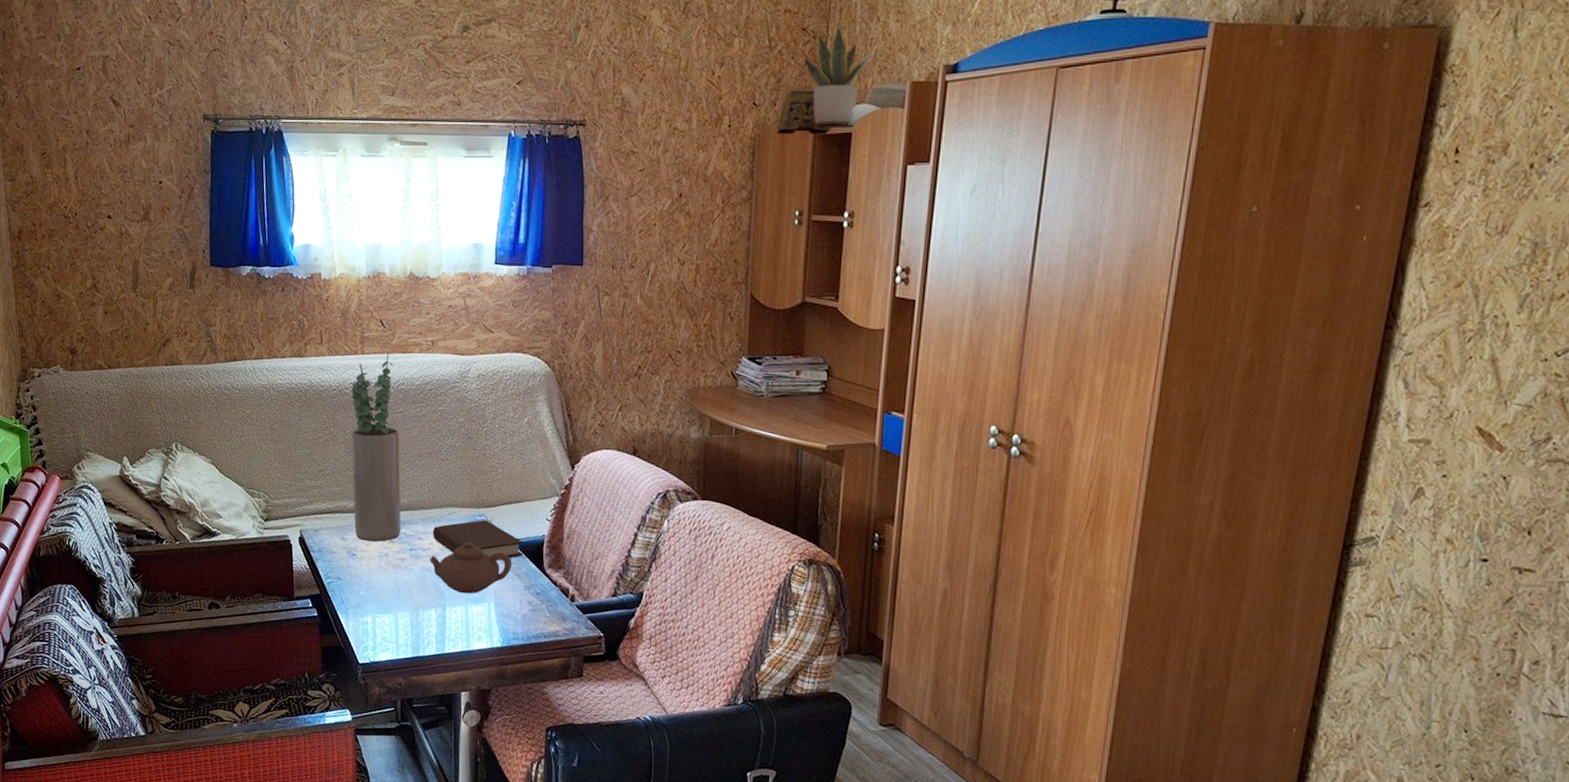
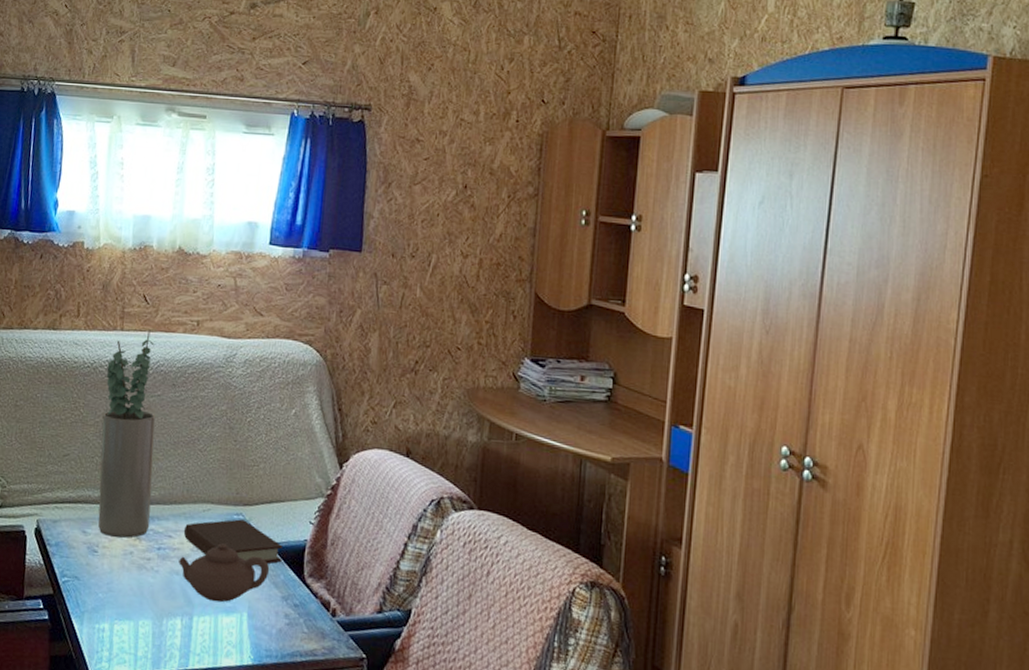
decorative box: present [776,90,831,135] -> none [564,90,620,136]
potted plant: present [803,24,876,127] -> none [592,30,665,130]

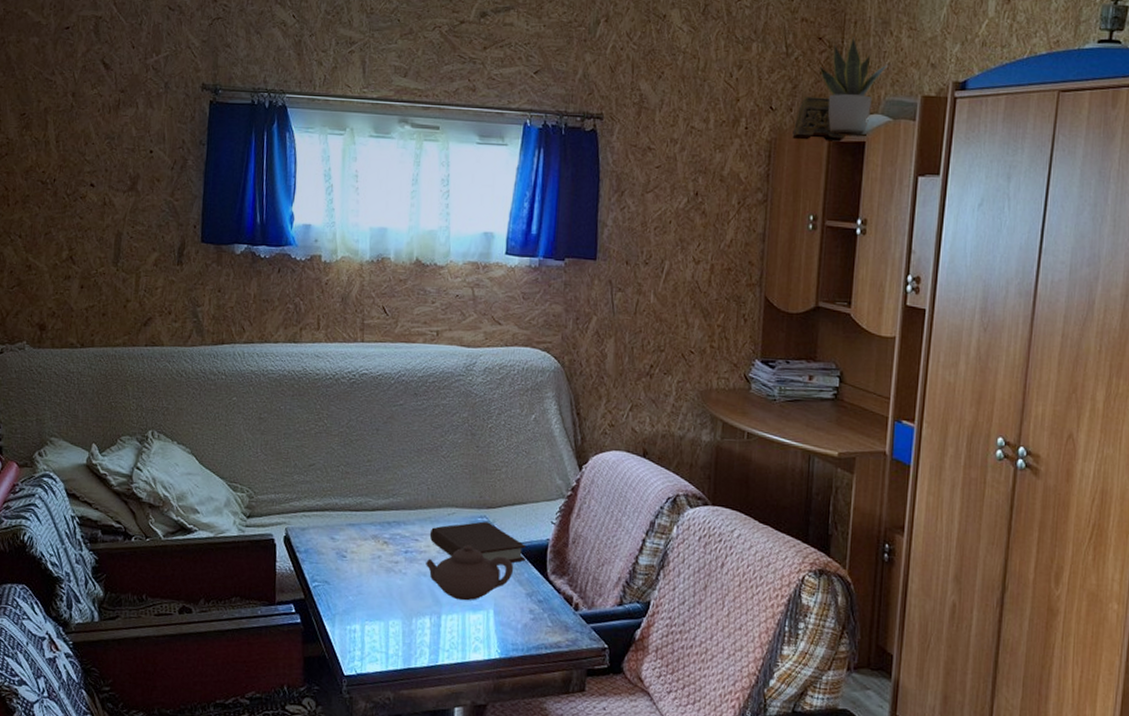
vase: present [97,329,156,538] -> none [345,340,399,543]
decorative box: none [564,90,620,136] -> present [792,97,845,142]
potted plant: none [592,30,665,130] -> present [819,36,889,136]

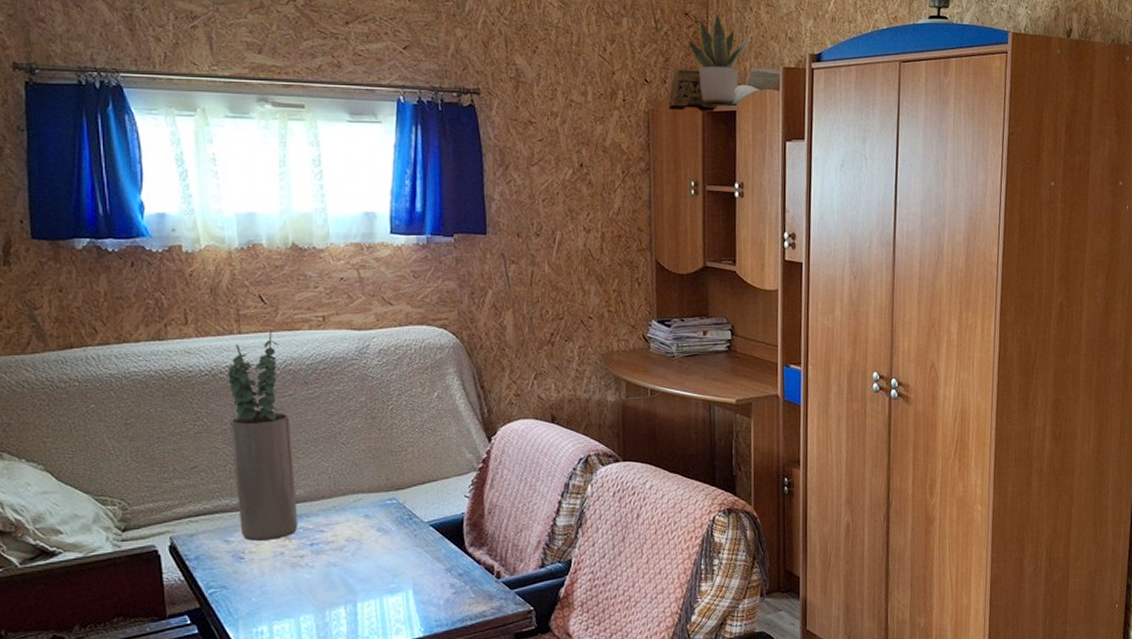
vase: none [345,340,399,543] -> present [228,330,299,541]
teapot: present [426,545,514,601] -> none [335,529,430,586]
book: present [429,521,527,563] -> none [335,503,441,542]

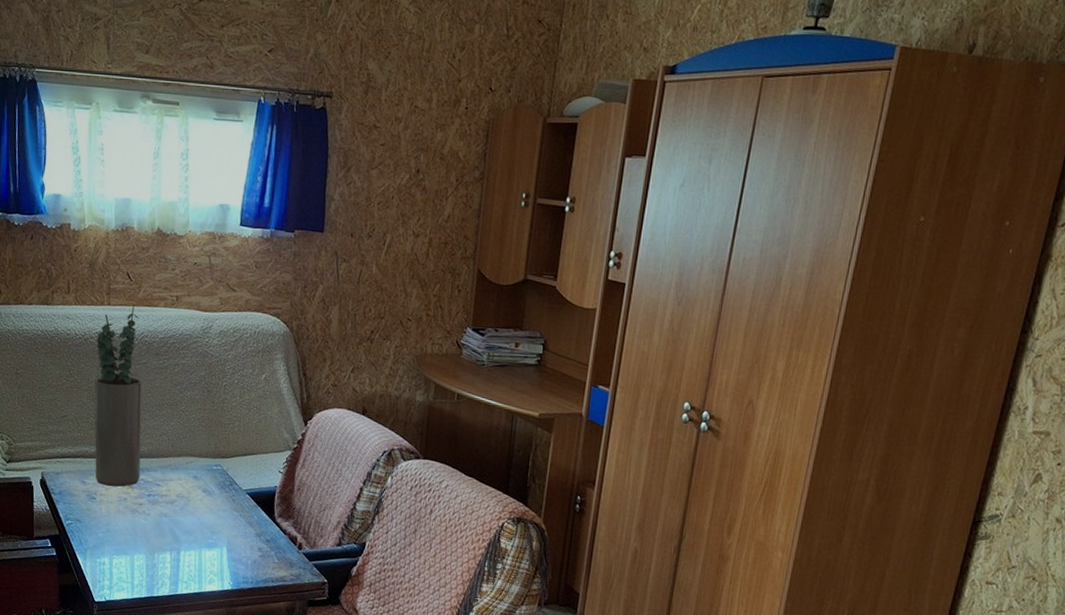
decorative box: present [668,69,717,111] -> none [509,78,559,123]
potted plant: present [687,12,751,105] -> none [537,19,604,117]

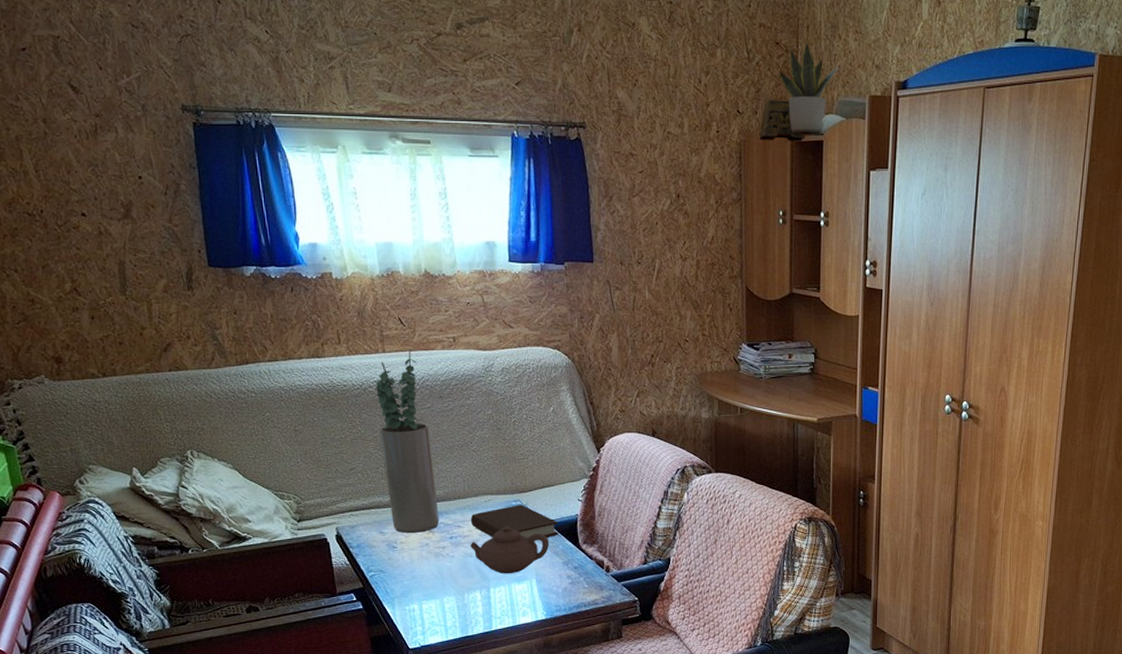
teapot: none [167,490,245,539] -> present [470,526,550,574]
book: none [170,469,256,507] -> present [470,505,559,538]
decorative box: none [509,78,559,123] -> present [759,100,805,141]
potted plant: none [537,19,604,117] -> present [778,40,839,135]

